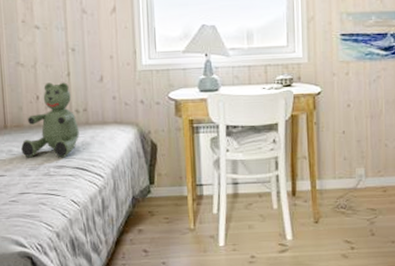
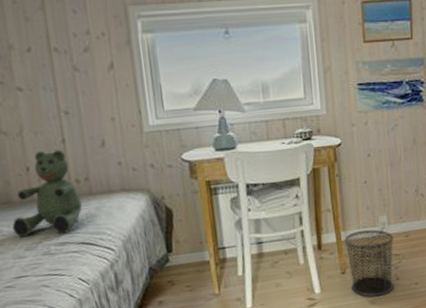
waste bin: none [319,180,371,250] -> present [344,229,394,297]

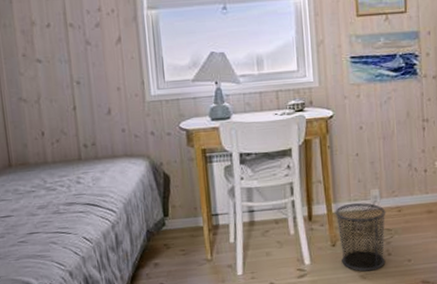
teddy bear: present [12,149,82,237] -> none [28,116,89,196]

